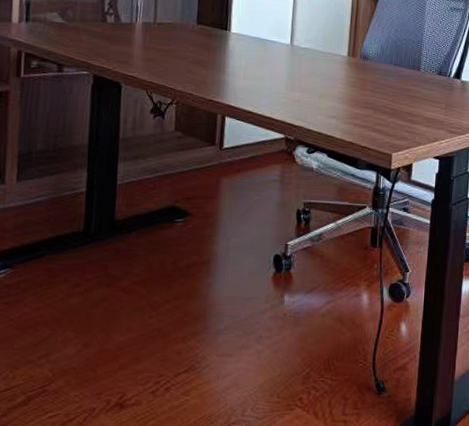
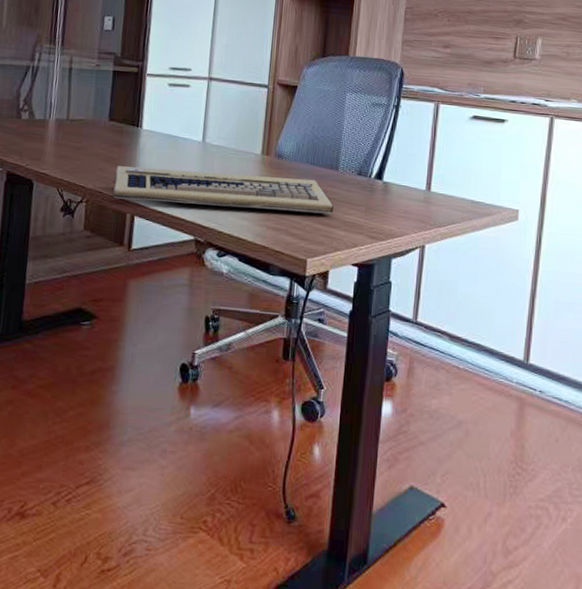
computer keyboard: none [202,68,416,112] -> present [112,165,334,215]

